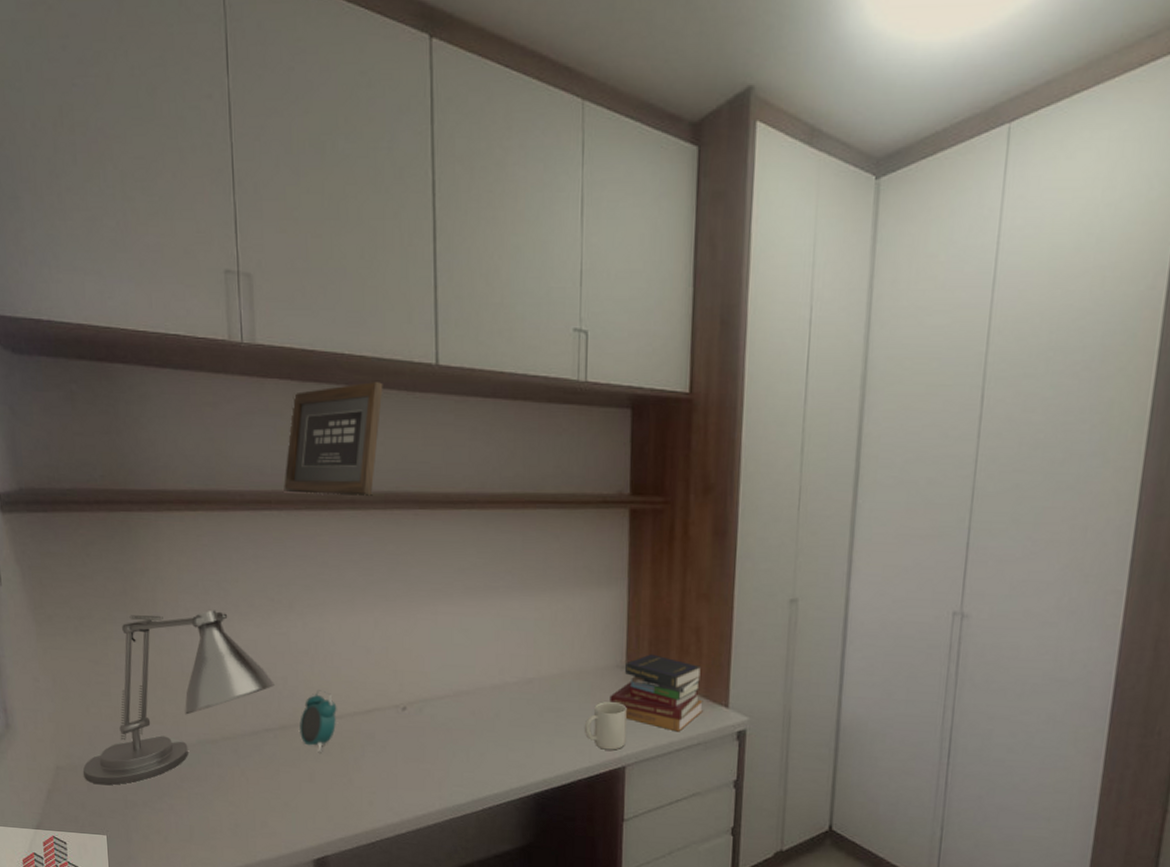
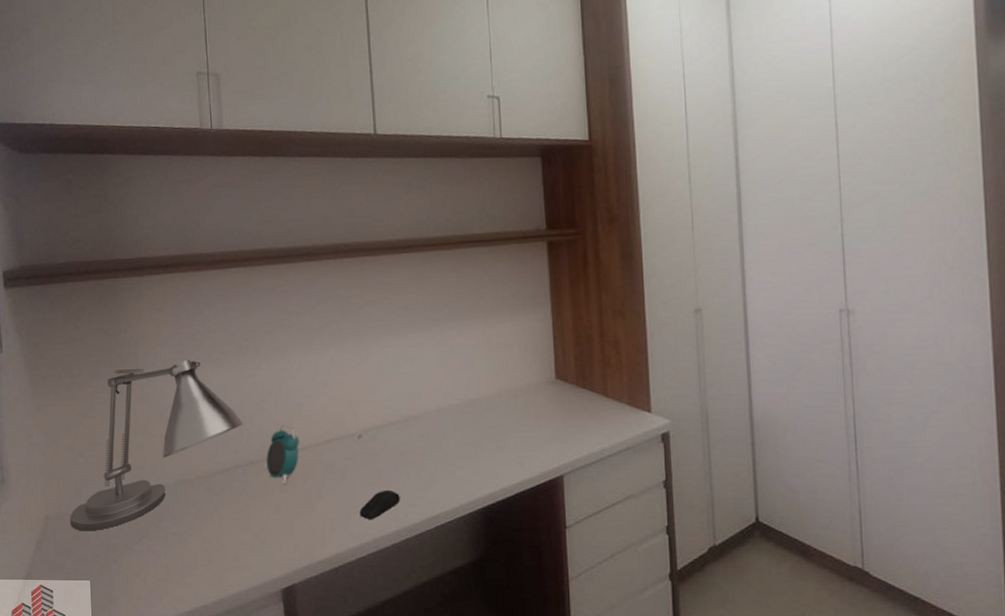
picture frame: present [284,382,383,496] -> none [248,152,331,251]
computer mouse: none [400,766,446,796] -> present [359,489,400,519]
mug: present [584,701,627,750] -> none [522,414,561,461]
books: present [609,654,703,732] -> none [543,368,628,439]

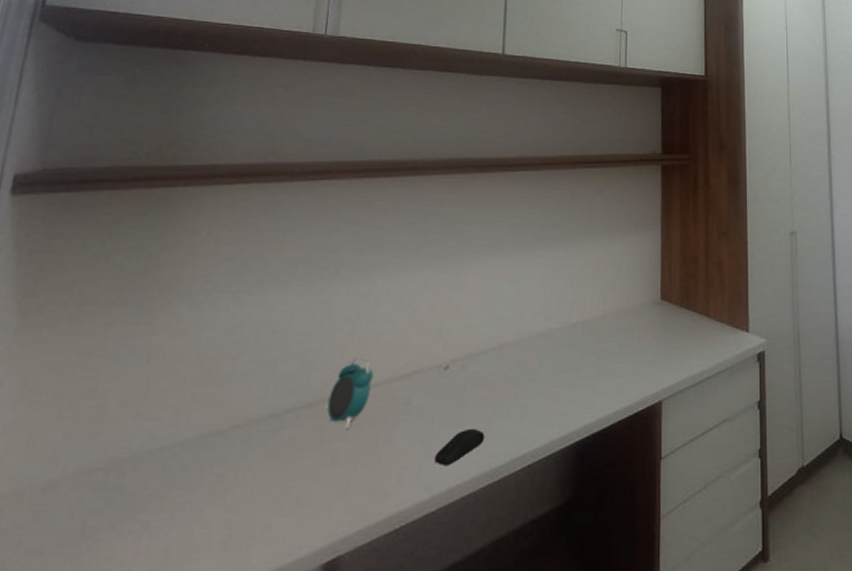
desk lamp: present [70,359,244,531] -> none [31,282,308,512]

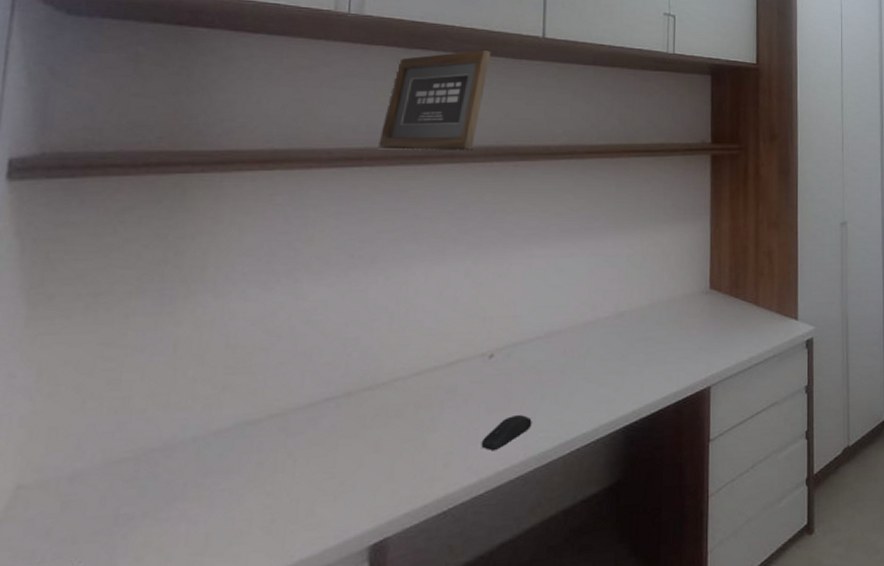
alarm clock: present [327,356,374,430] -> none [368,345,416,417]
picture frame: none [347,67,454,163] -> present [378,50,491,150]

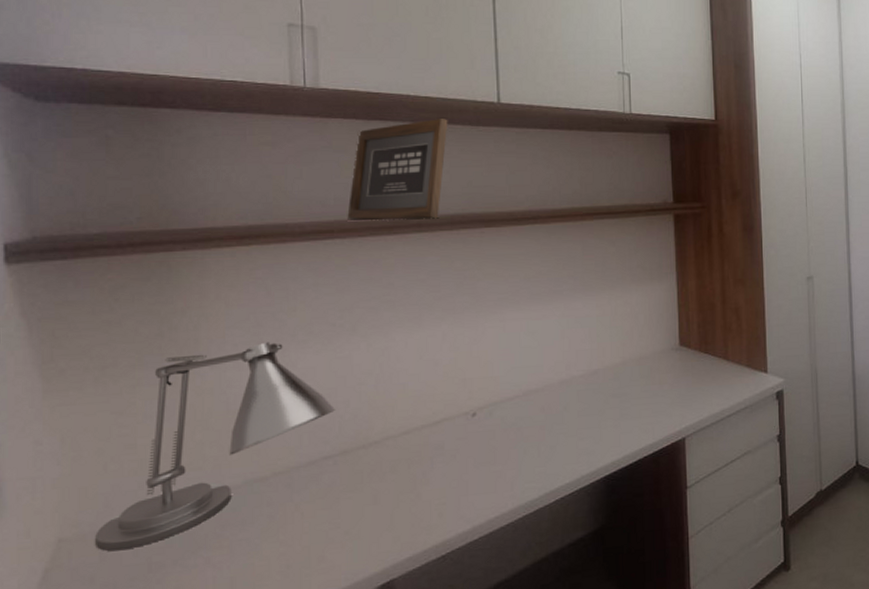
desk lamp: none [58,272,345,501] -> present [95,341,336,552]
computer mouse: present [481,414,532,450] -> none [471,467,517,501]

